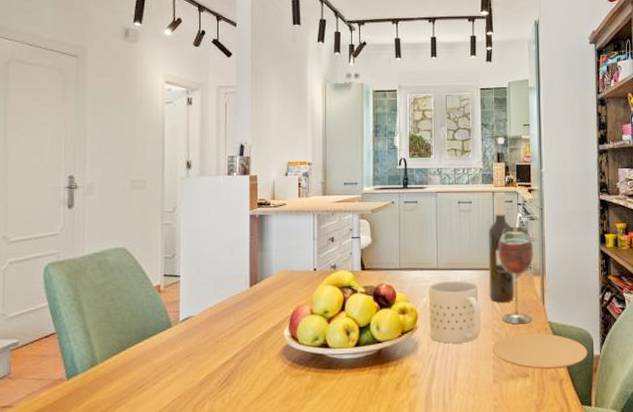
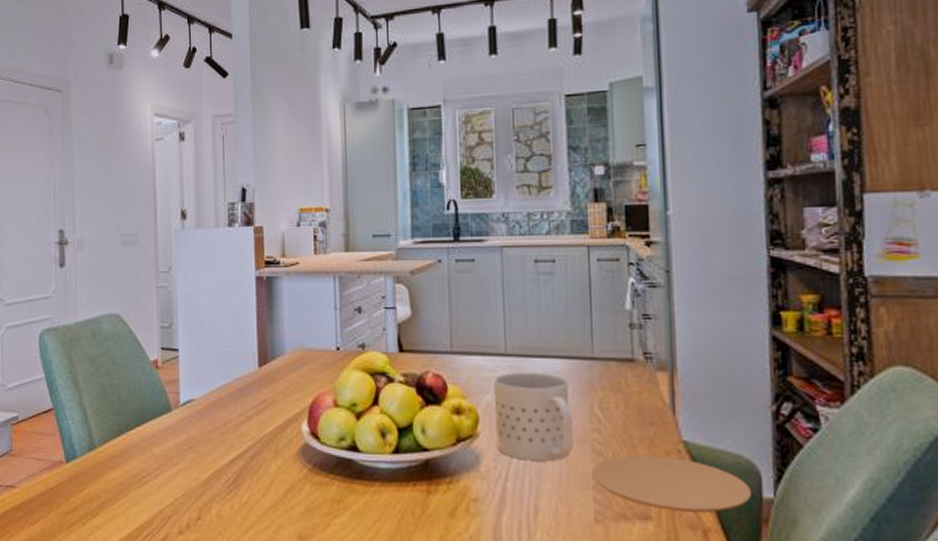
wine bottle: present [488,191,515,302] -> none [581,245,626,407]
wineglass: present [498,227,533,324] -> none [598,298,656,442]

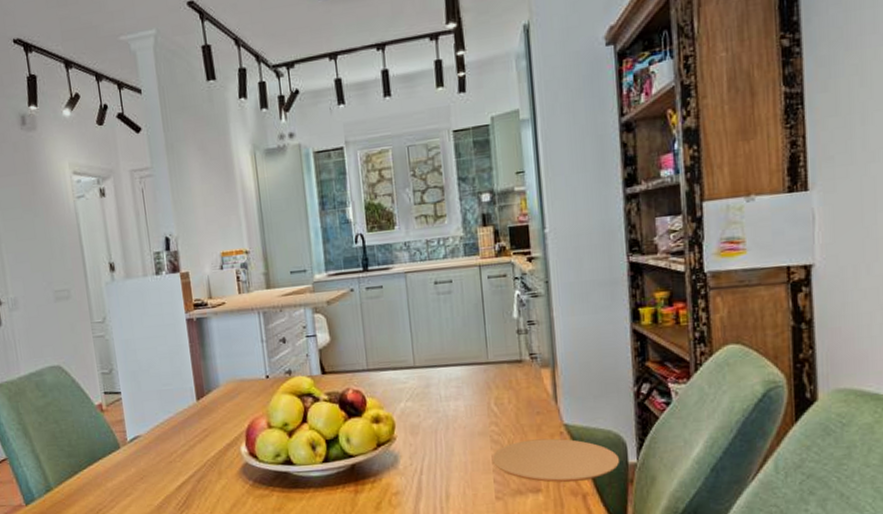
mug: present [494,371,573,461] -> none [406,379,475,456]

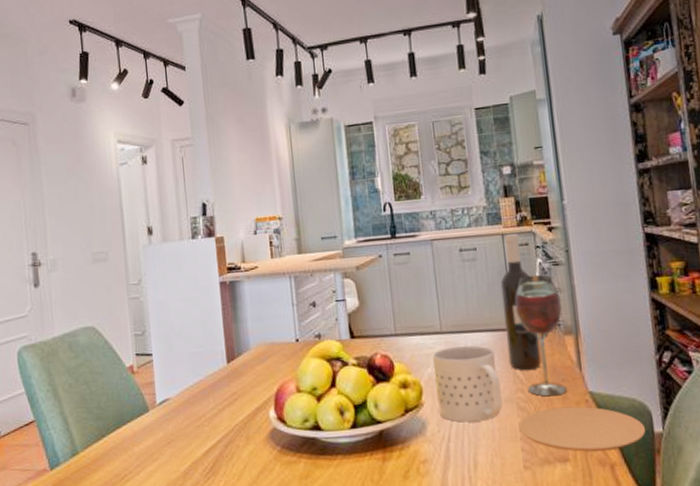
mug: none [406,379,475,456] -> present [433,345,502,423]
wine bottle: none [476,264,517,404] -> present [500,233,542,370]
wineglass: none [491,307,541,429] -> present [515,275,567,397]

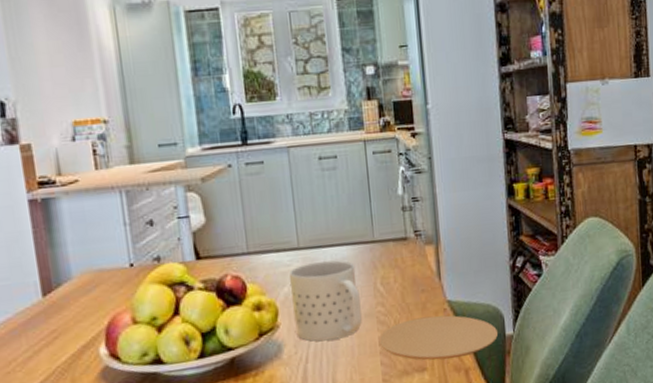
wine bottle: present [500,233,542,370] -> none [361,139,403,283]
wineglass: present [515,275,567,397] -> none [376,183,426,308]

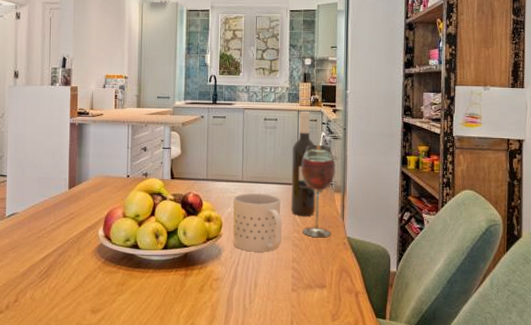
wine bottle: none [361,139,403,283] -> present [291,110,316,216]
wineglass: none [376,183,426,308] -> present [301,145,335,238]
plate: present [378,315,499,361] -> none [292,246,385,283]

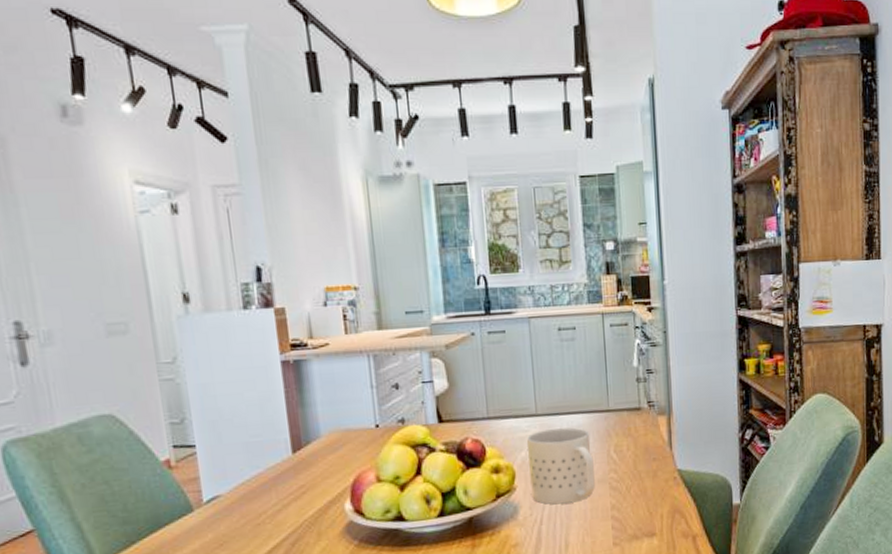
wine bottle: present [291,110,316,216] -> none [598,312,635,451]
wineglass: present [301,145,335,238] -> none [612,356,657,476]

